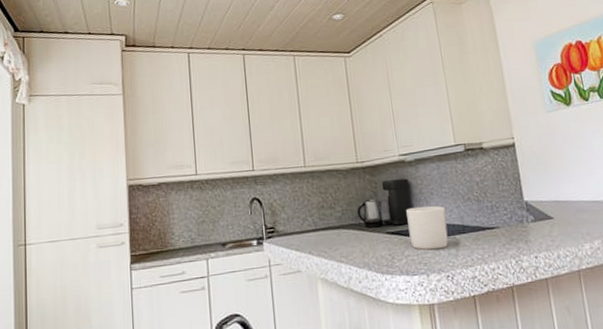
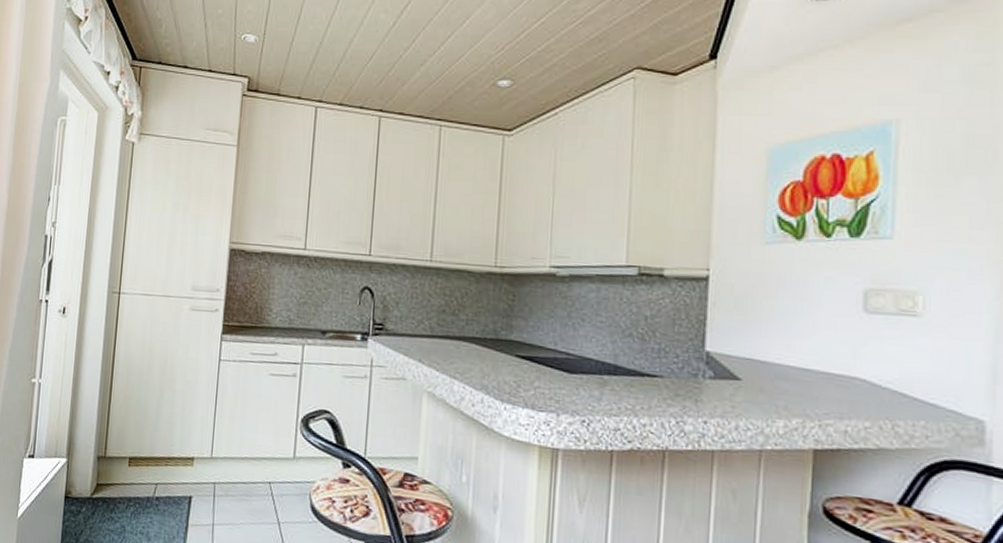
kettle: present [357,198,384,228] -> none [484,312,518,348]
coffee maker: present [381,178,412,226] -> none [515,294,556,351]
mug: present [406,206,449,250] -> none [544,331,597,388]

